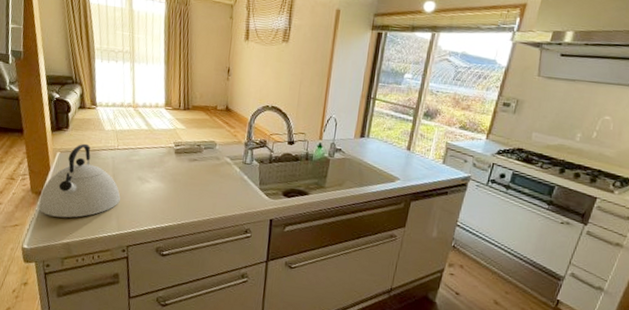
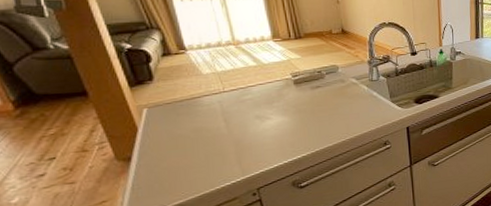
kettle: present [38,143,120,218] -> none [130,93,239,181]

